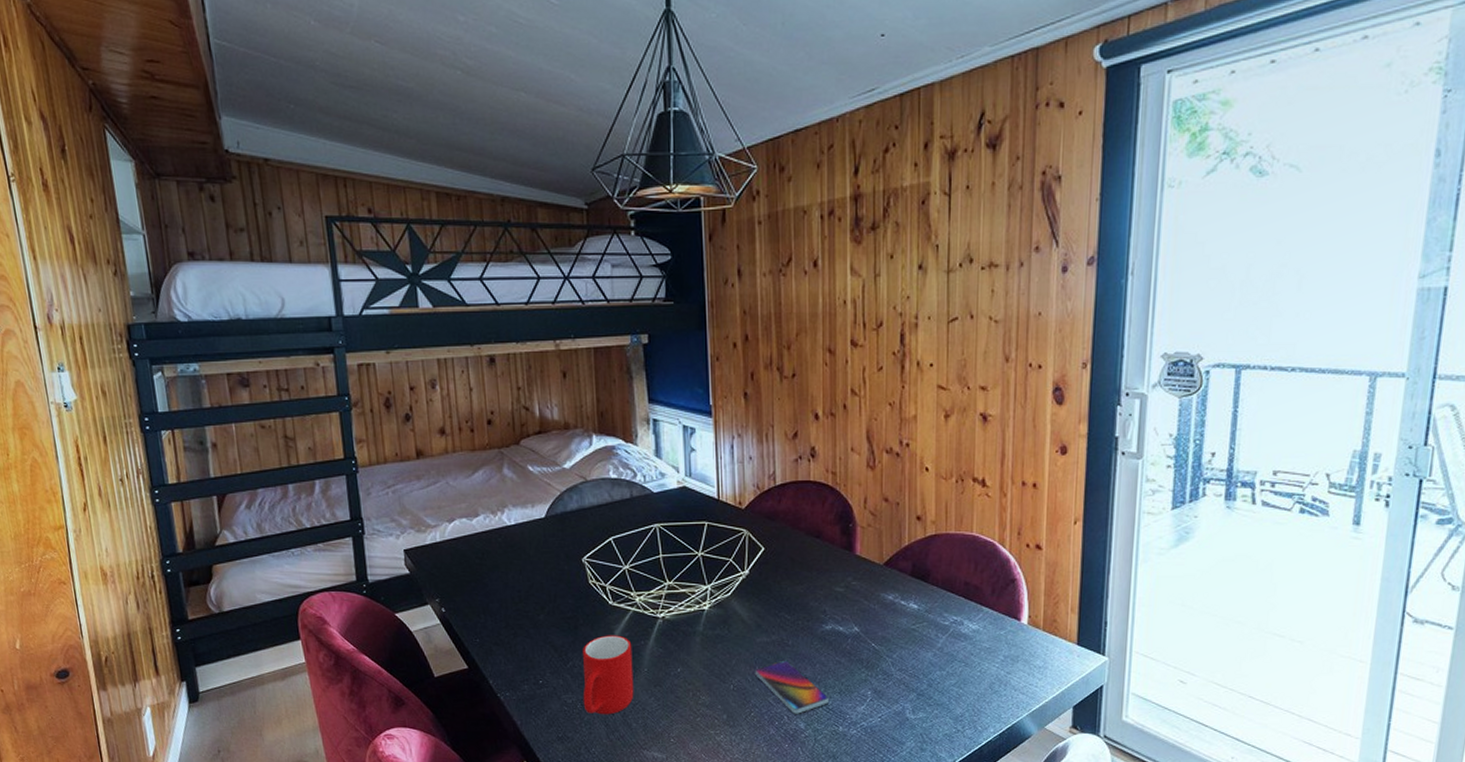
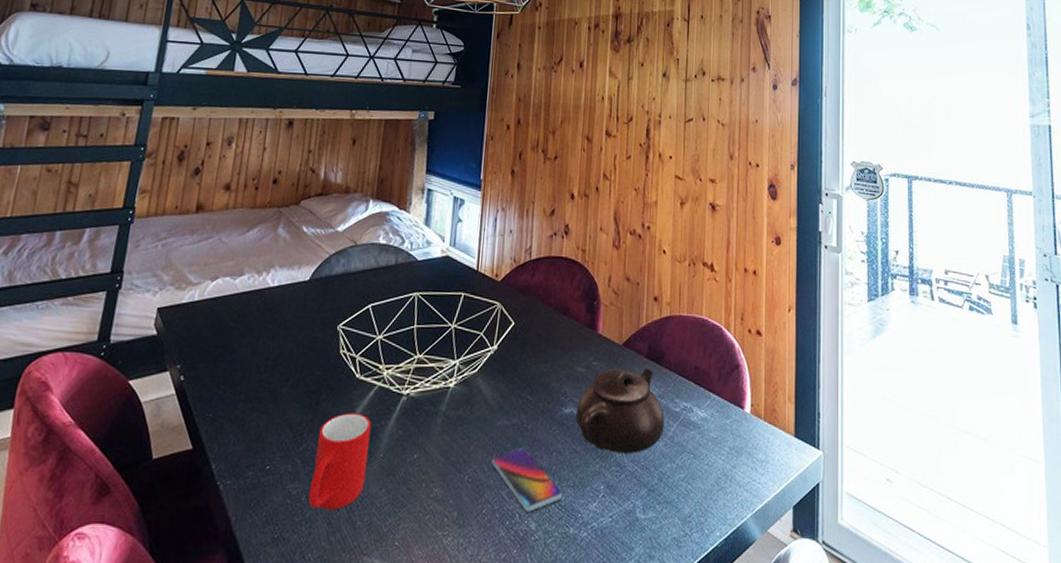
teapot: none [837,585,933,663] -> present [575,368,665,453]

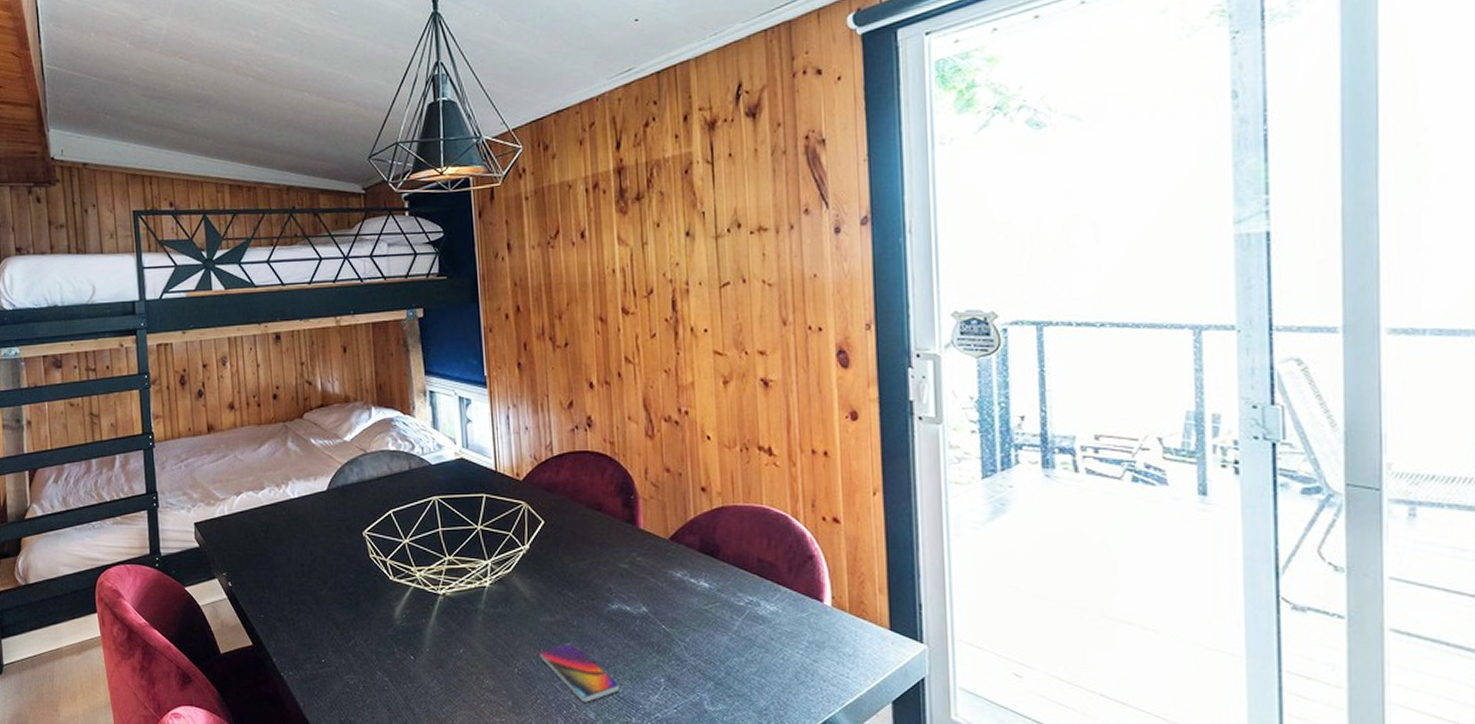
cup: present [308,413,372,510] -> none [364,612,416,698]
teapot: present [575,368,665,453] -> none [624,562,727,648]

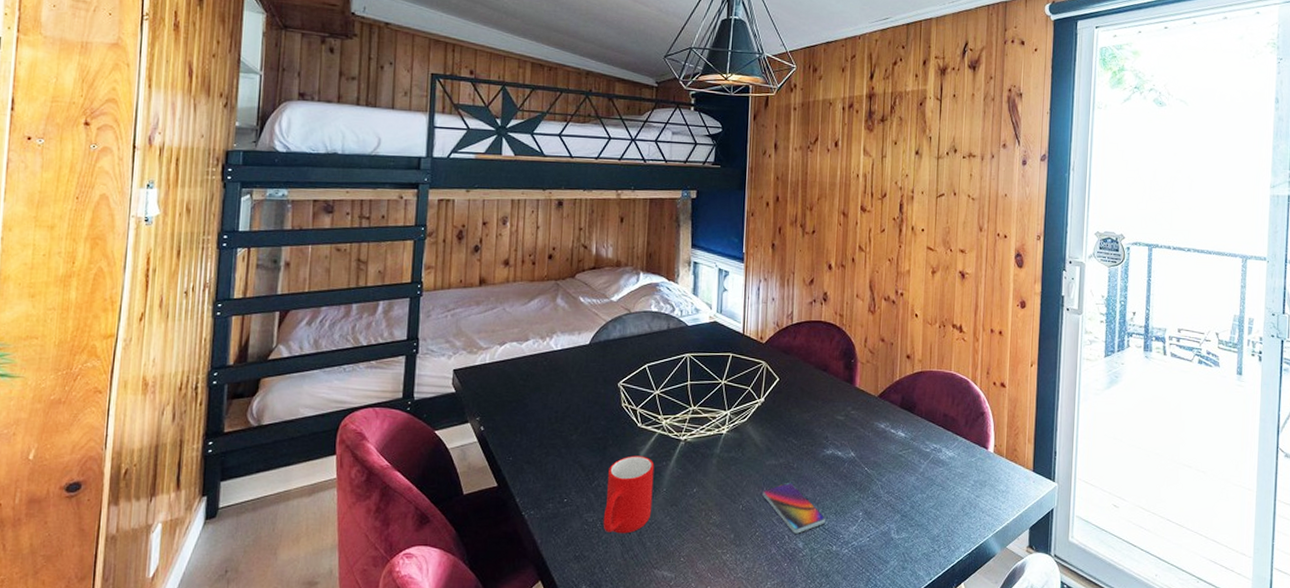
cup: none [364,612,416,698] -> present [603,456,655,534]

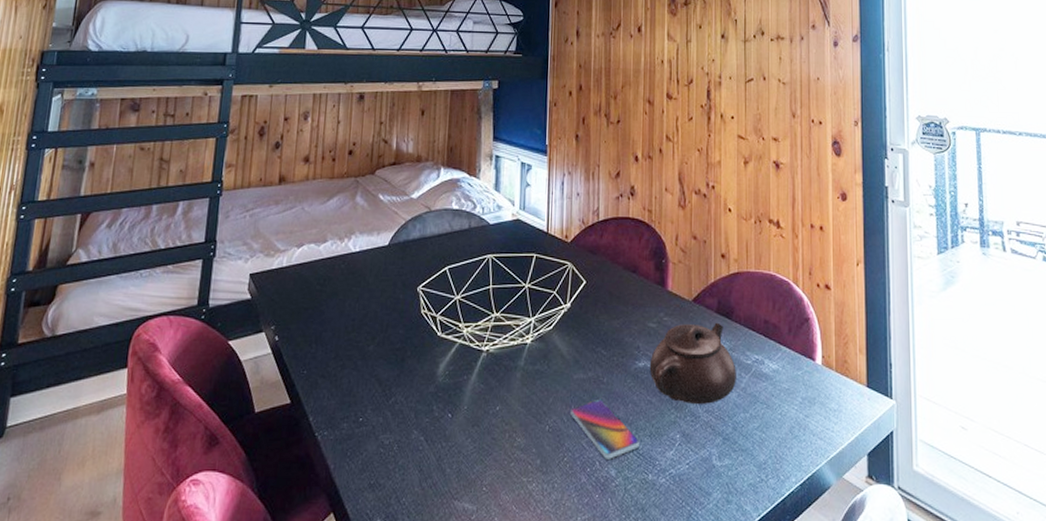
cup: present [603,456,655,534] -> none [400,368,455,459]
teapot: none [836,415,916,486] -> present [649,322,736,404]

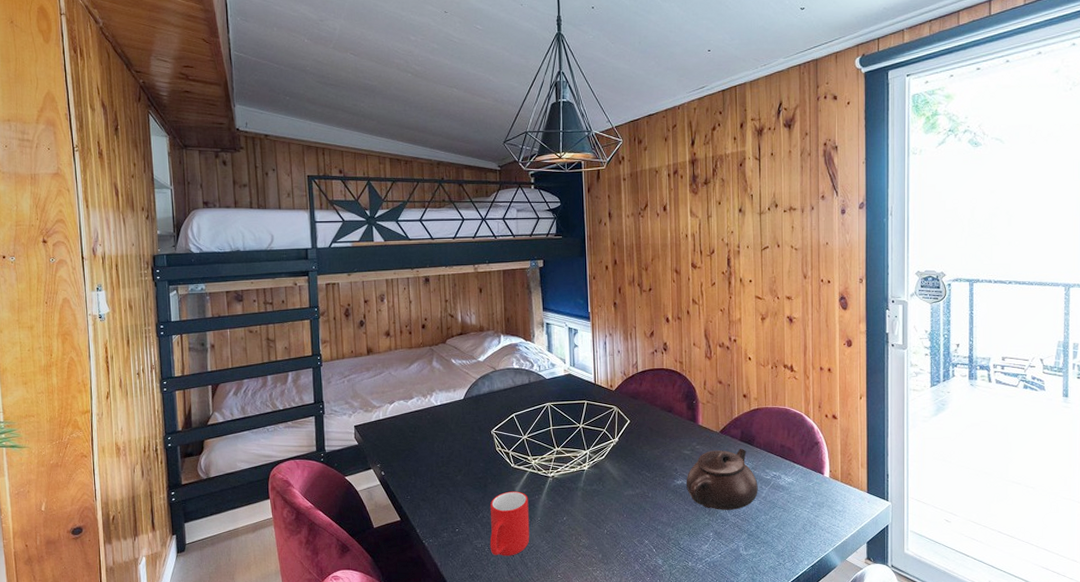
cup: none [400,368,455,459] -> present [490,491,530,556]
smartphone: present [571,399,639,459] -> none [623,509,680,553]

